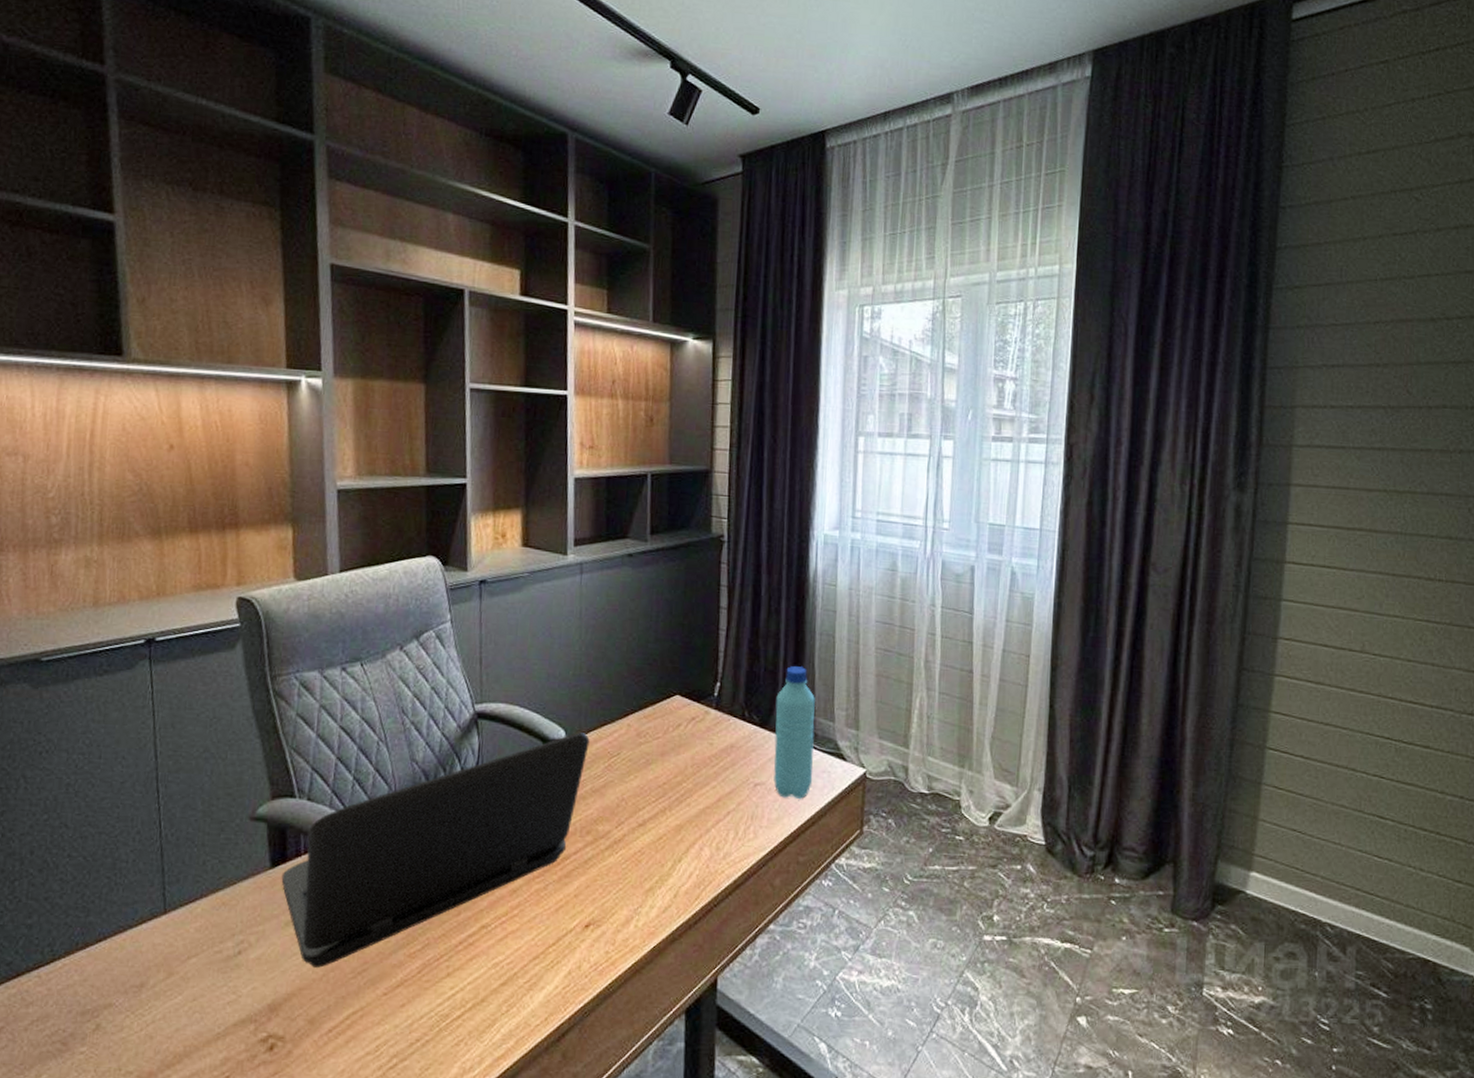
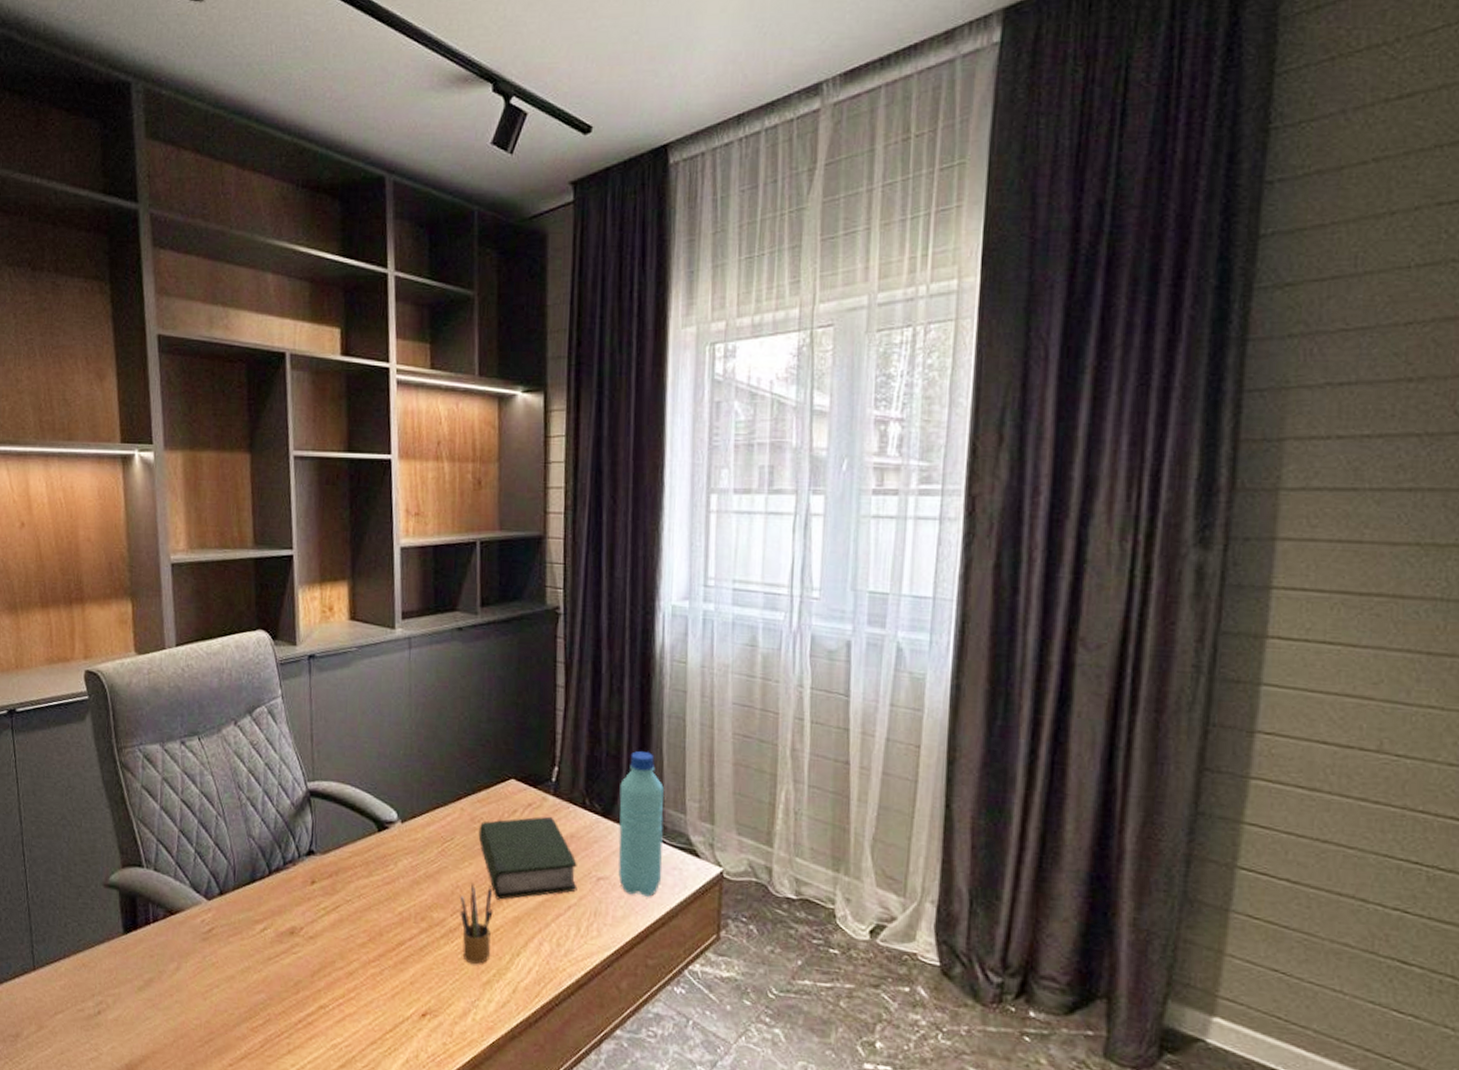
laptop: present [281,732,590,968] -> none [133,815,422,1034]
pencil box: none [625,795,657,873] -> present [459,882,493,965]
book: none [644,728,736,810] -> present [478,816,577,900]

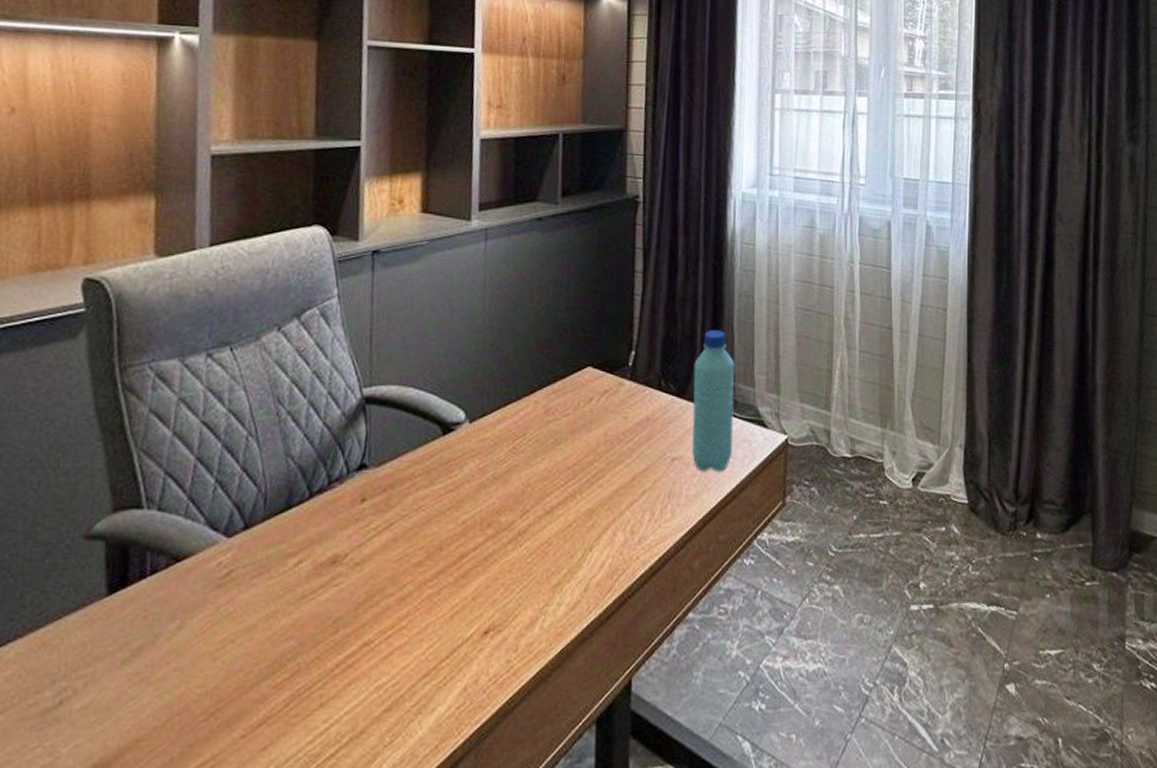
pencil box: present [459,882,493,965] -> none [530,479,566,567]
book: present [478,816,577,900] -> none [552,401,652,494]

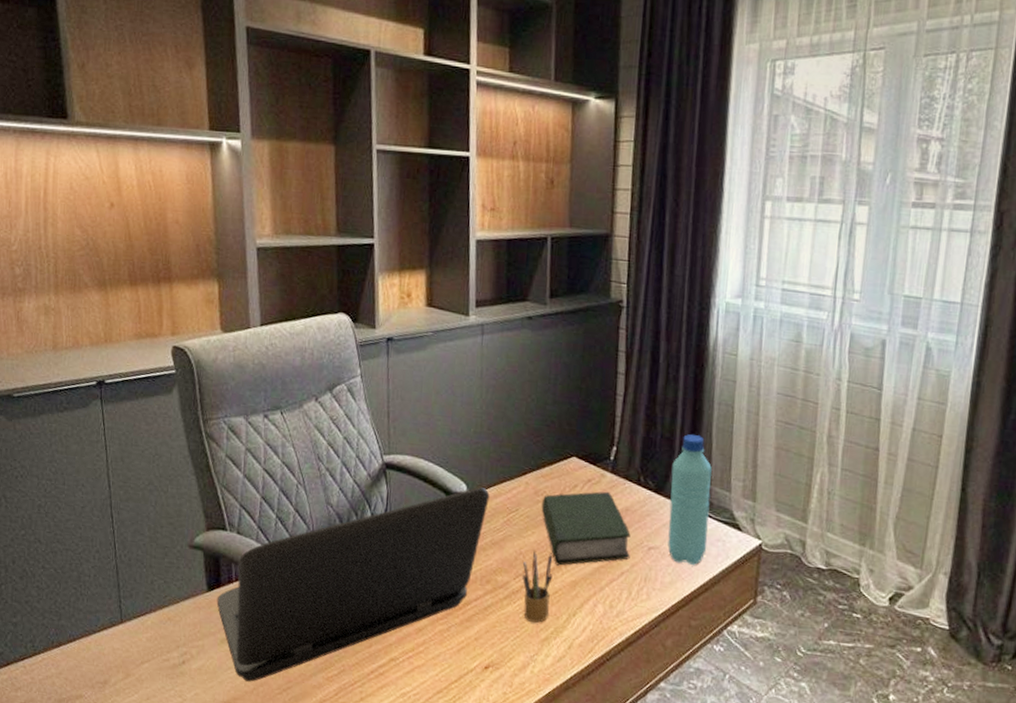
laptop: none [119,413,493,713] -> present [216,487,490,682]
pencil box: none [530,479,566,567] -> present [522,550,553,623]
book: none [552,401,652,494] -> present [541,491,631,566]

